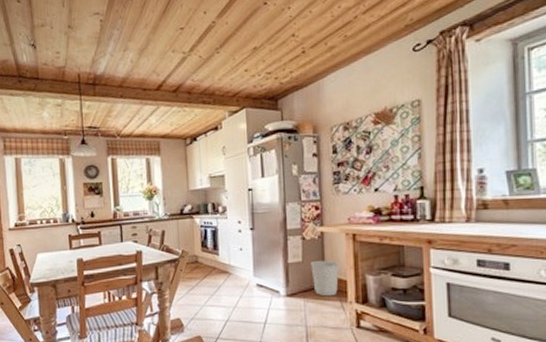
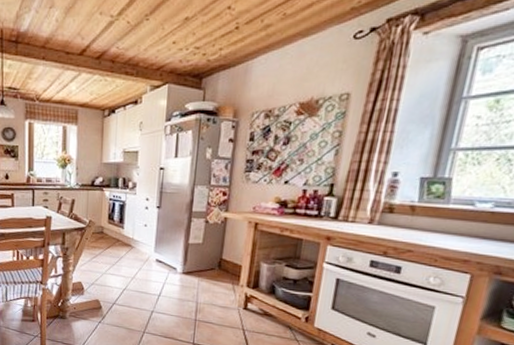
trash can: present [310,260,340,297] -> none [209,244,238,279]

